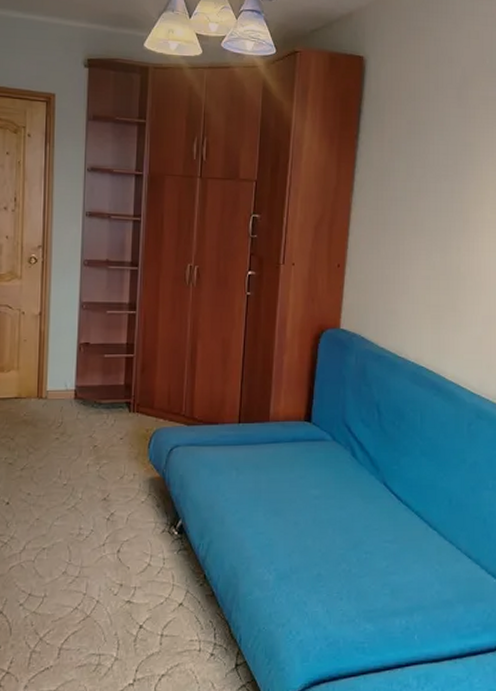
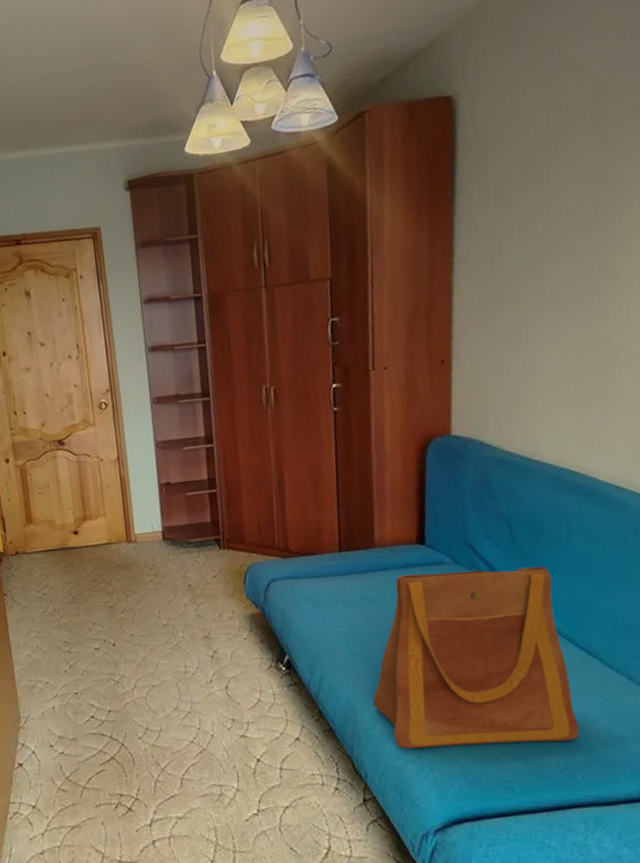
tote bag: none [254,448,419,613] -> present [373,566,580,749]

